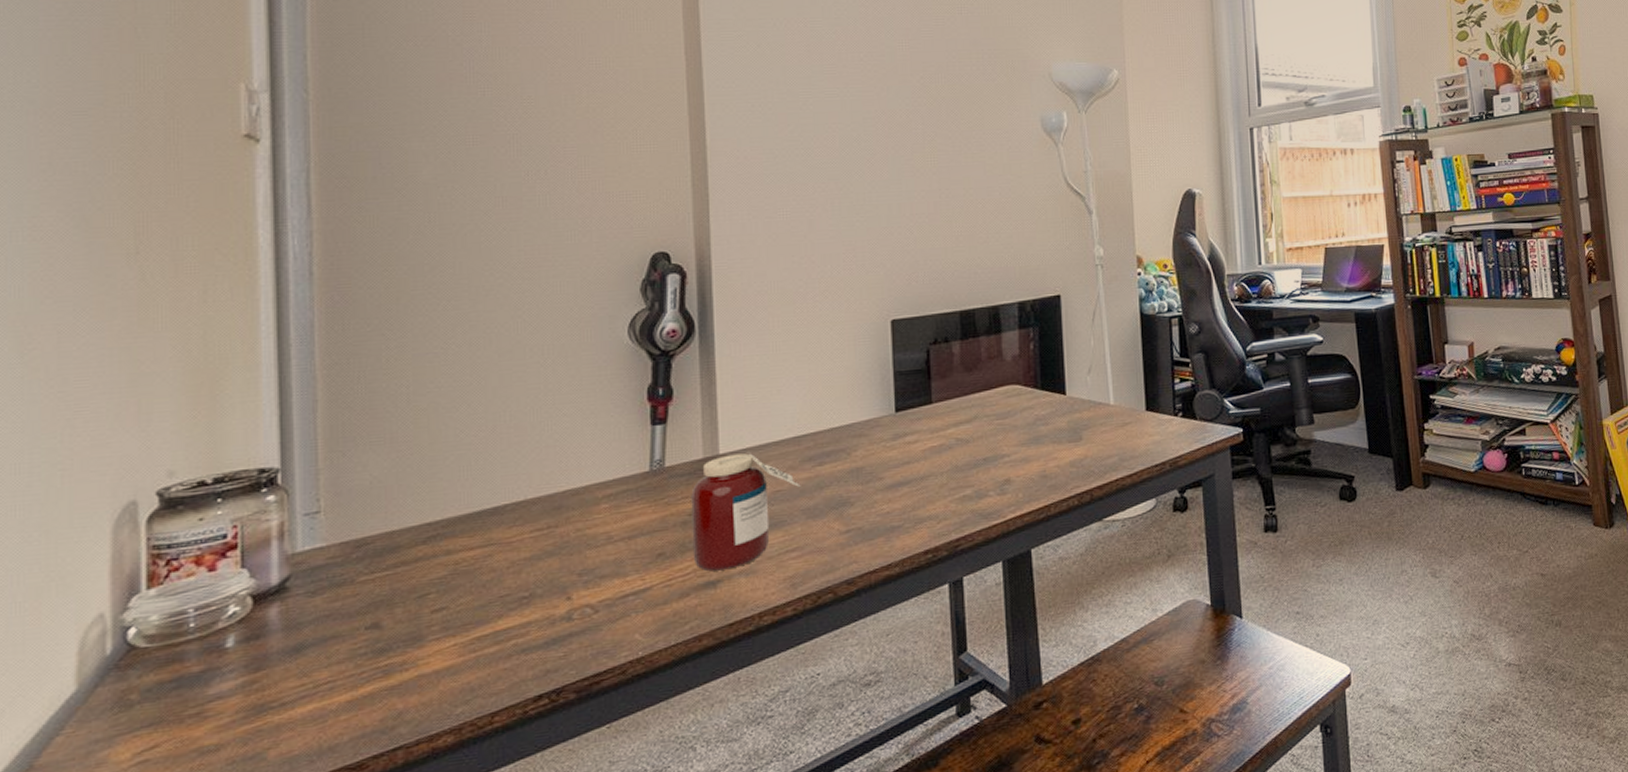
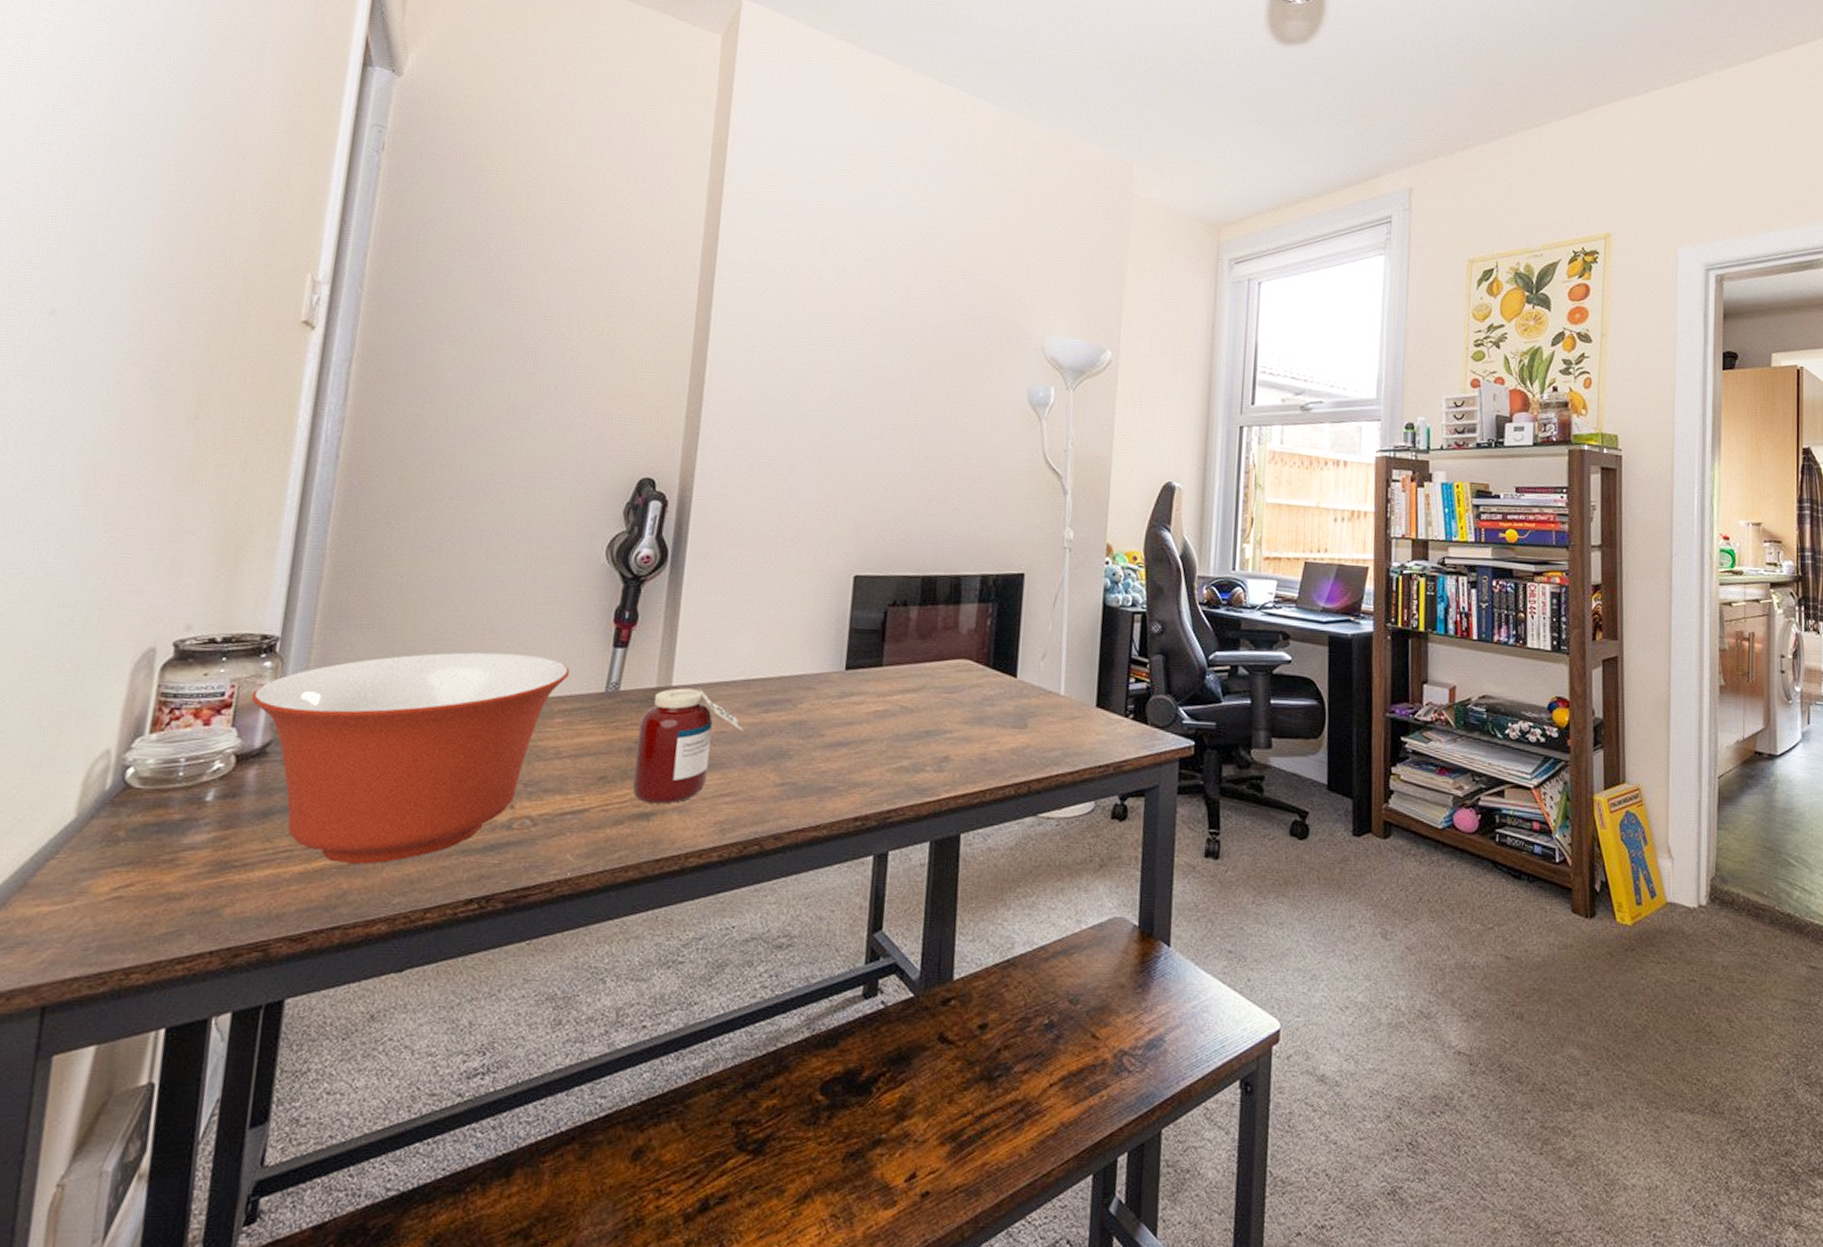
mixing bowl: none [259,445,609,685] -> present [251,652,570,864]

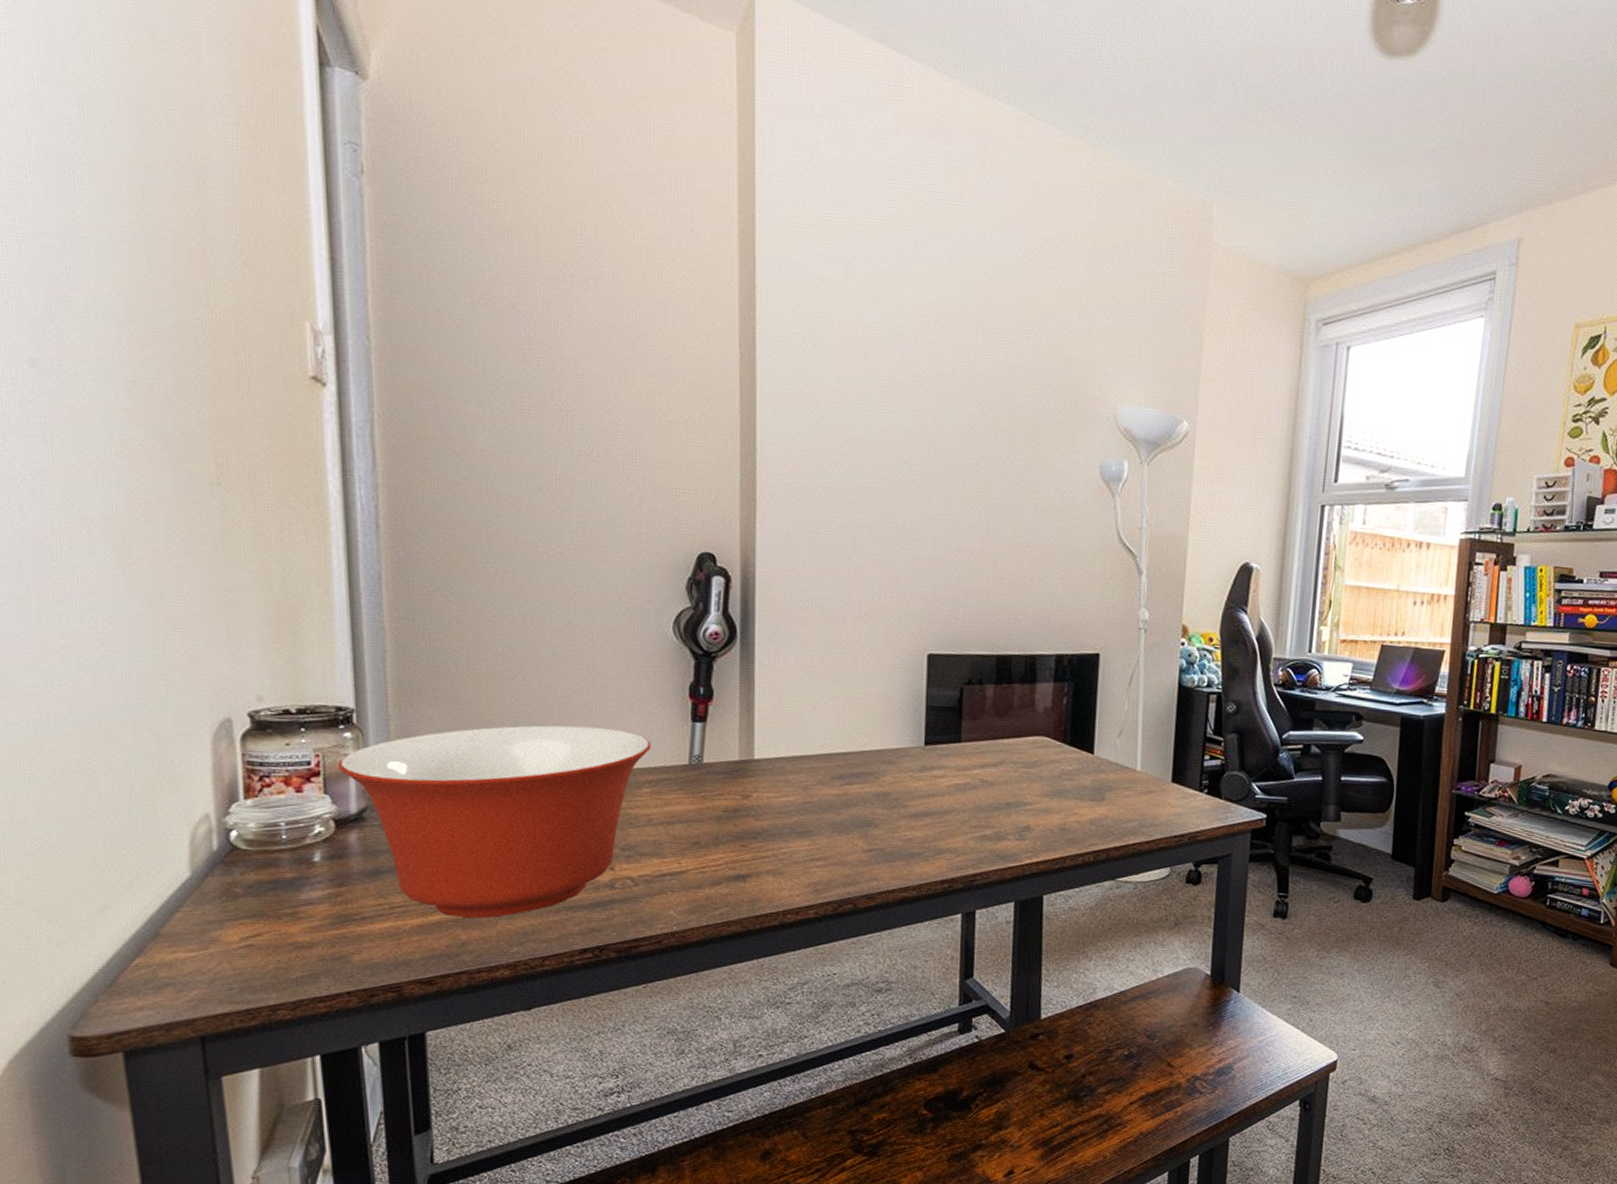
jar: present [632,686,744,804] -> none [725,759,829,867]

